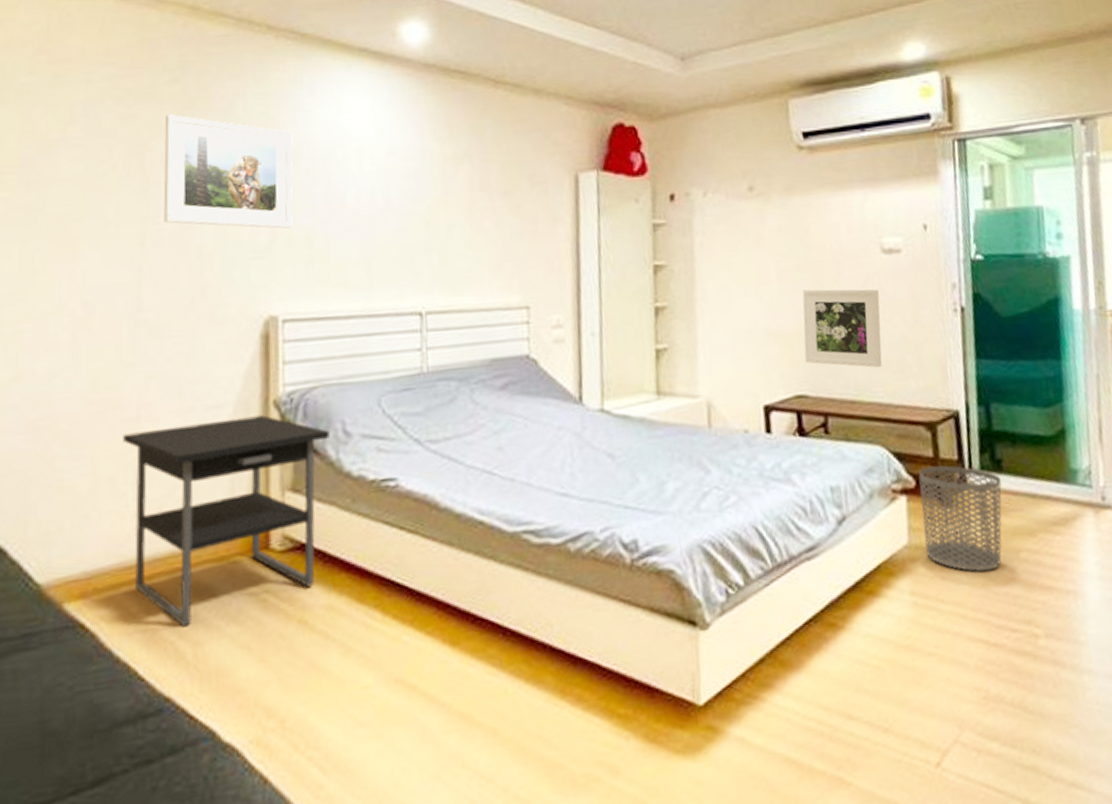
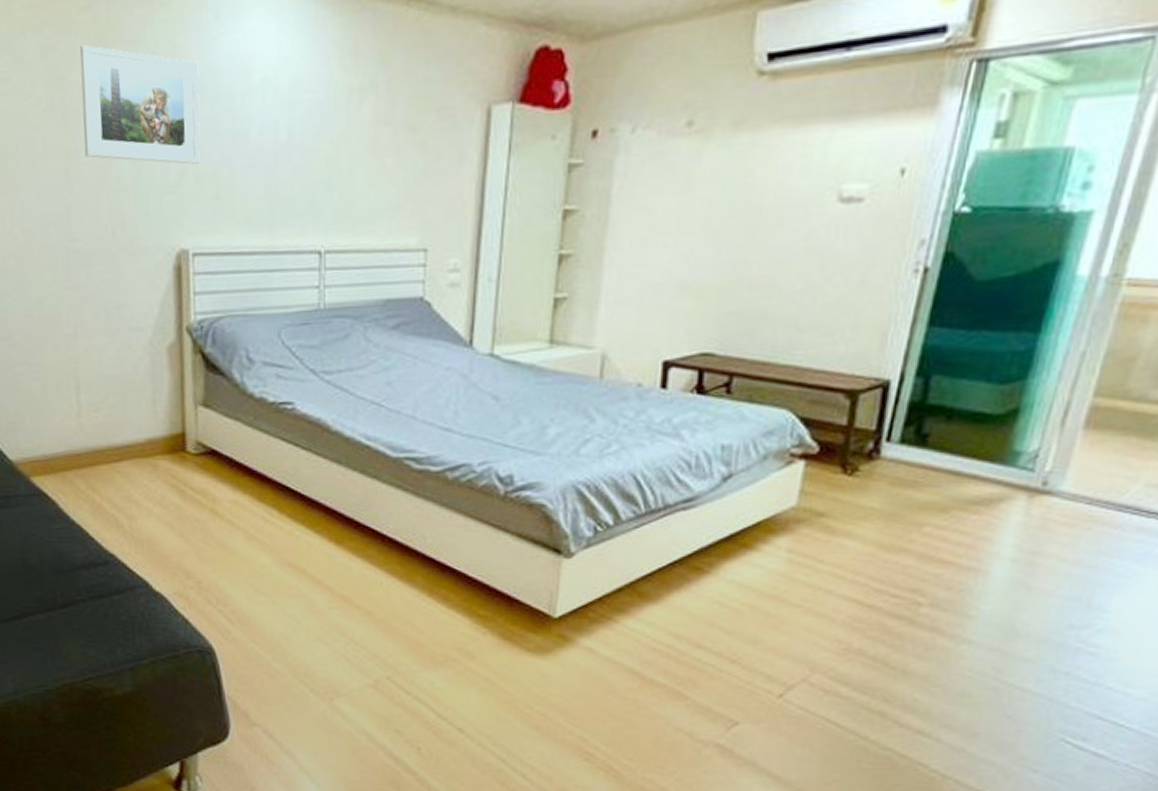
nightstand: present [123,415,330,627] -> none [64,339,235,505]
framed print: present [802,289,882,368] -> none [720,241,823,330]
waste bin: present [918,465,1002,572] -> none [815,434,922,540]

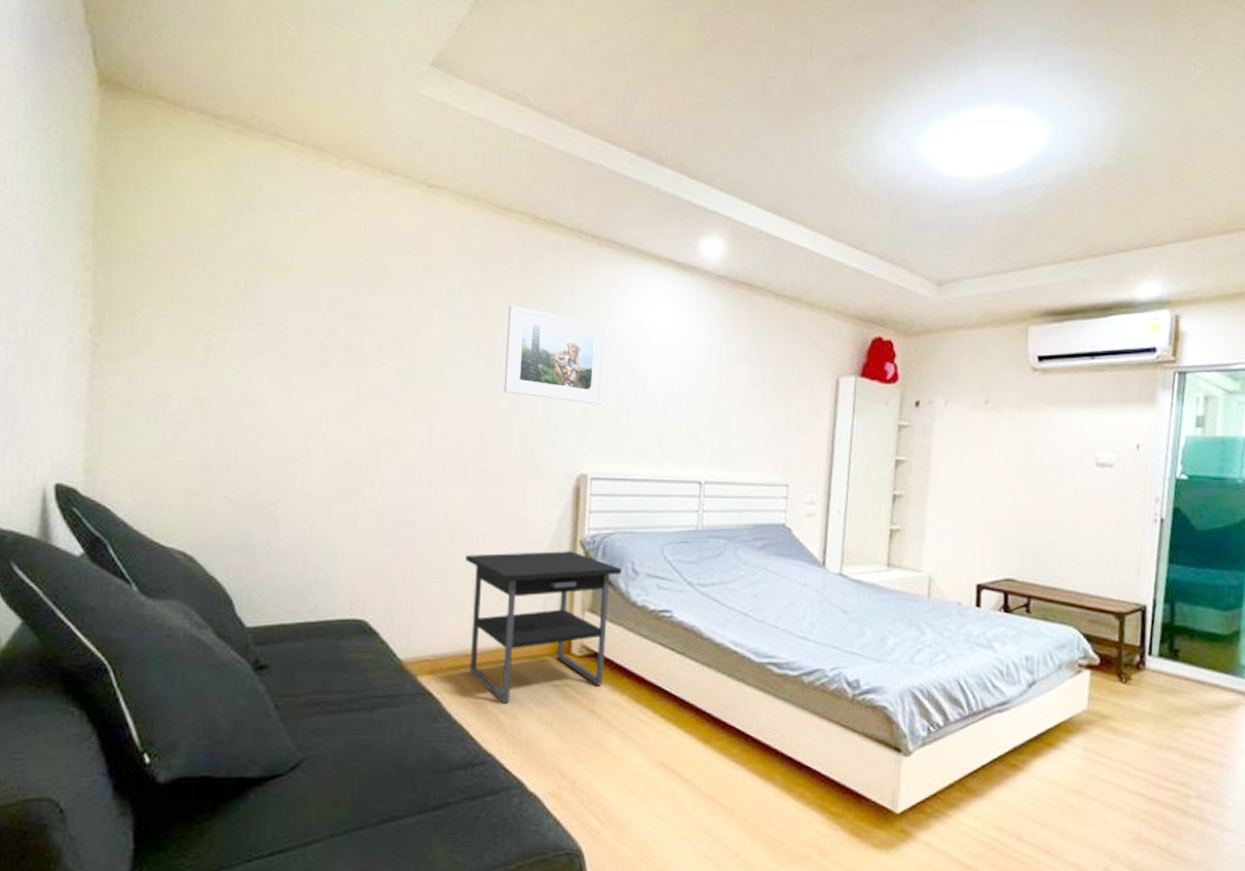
nightstand: none [64,339,235,505] -> present [465,551,622,704]

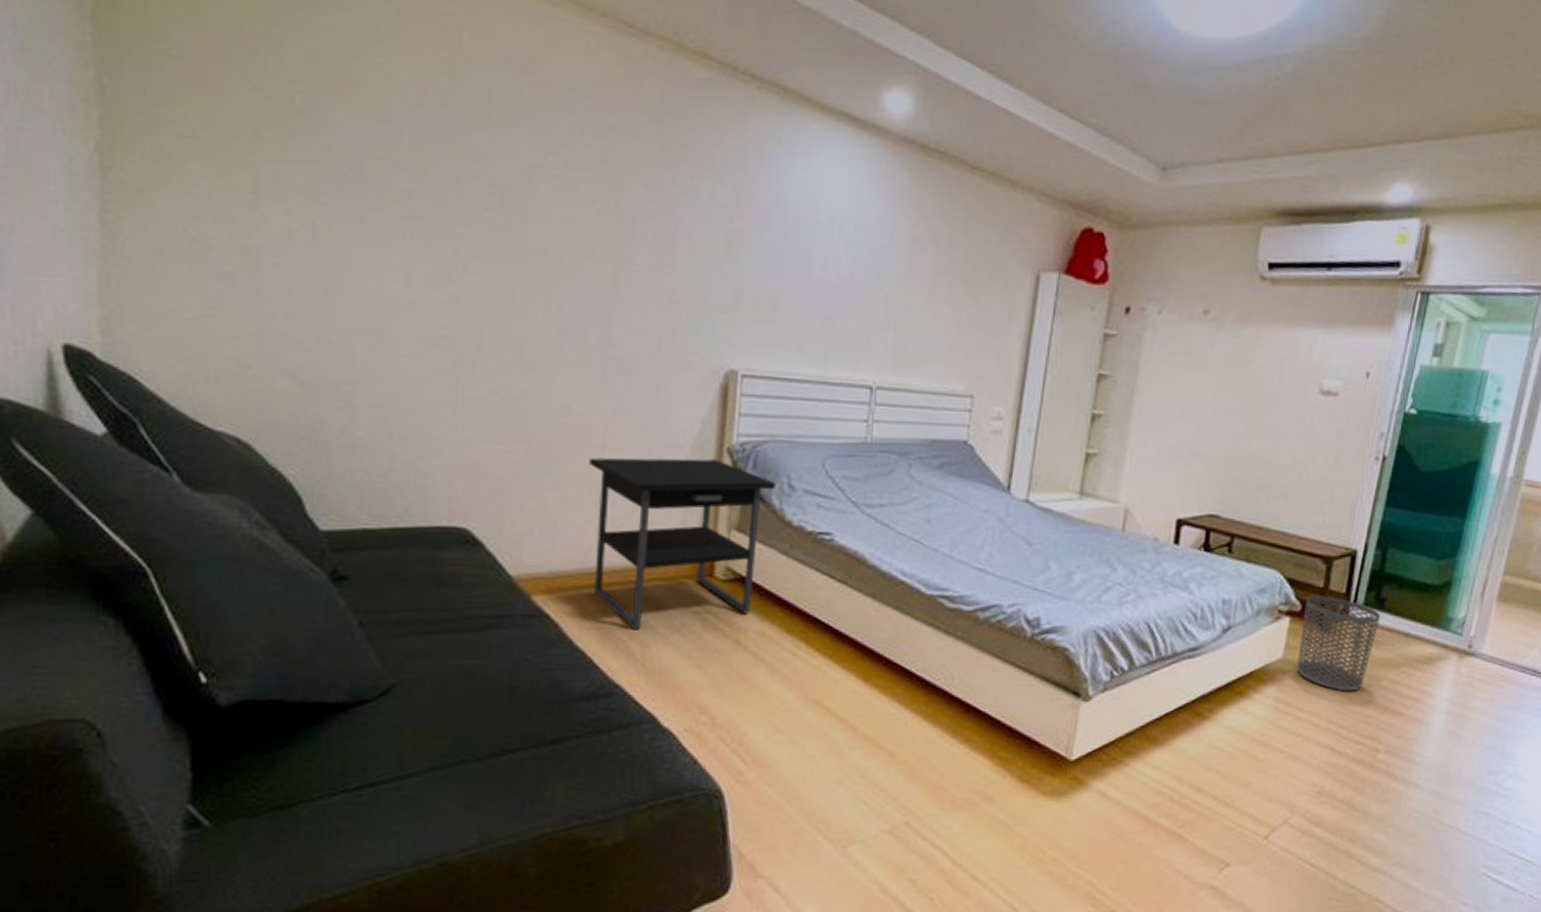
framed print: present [504,305,608,405] -> none [637,156,767,287]
waste bin: none [1101,648,1176,740] -> present [1297,595,1380,692]

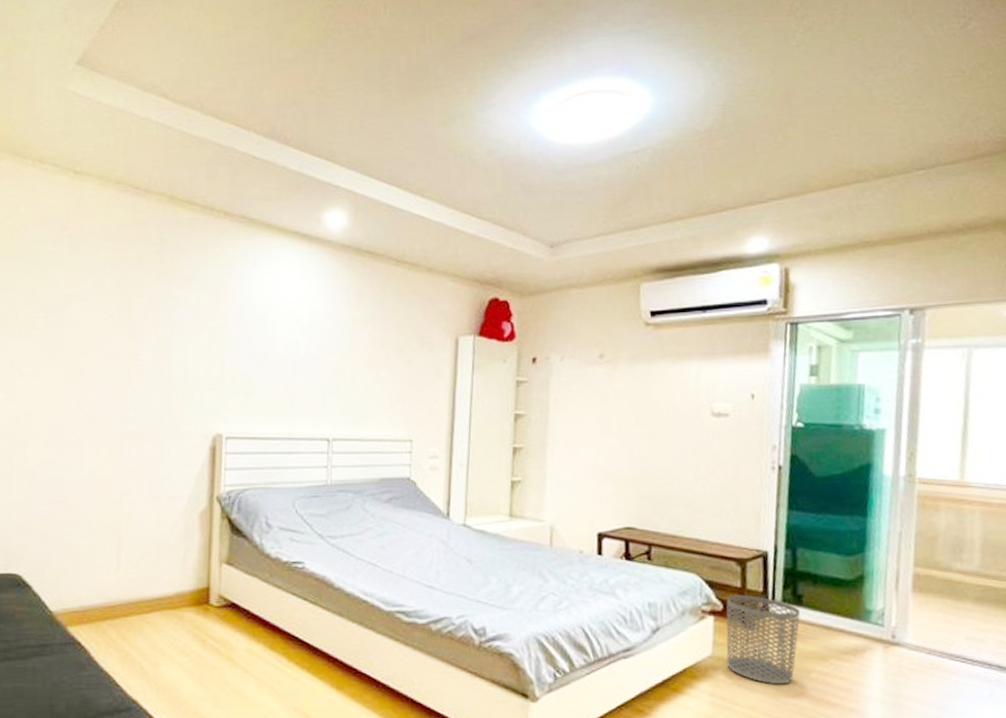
nightstand: present [589,458,776,630] -> none [111,507,256,653]

